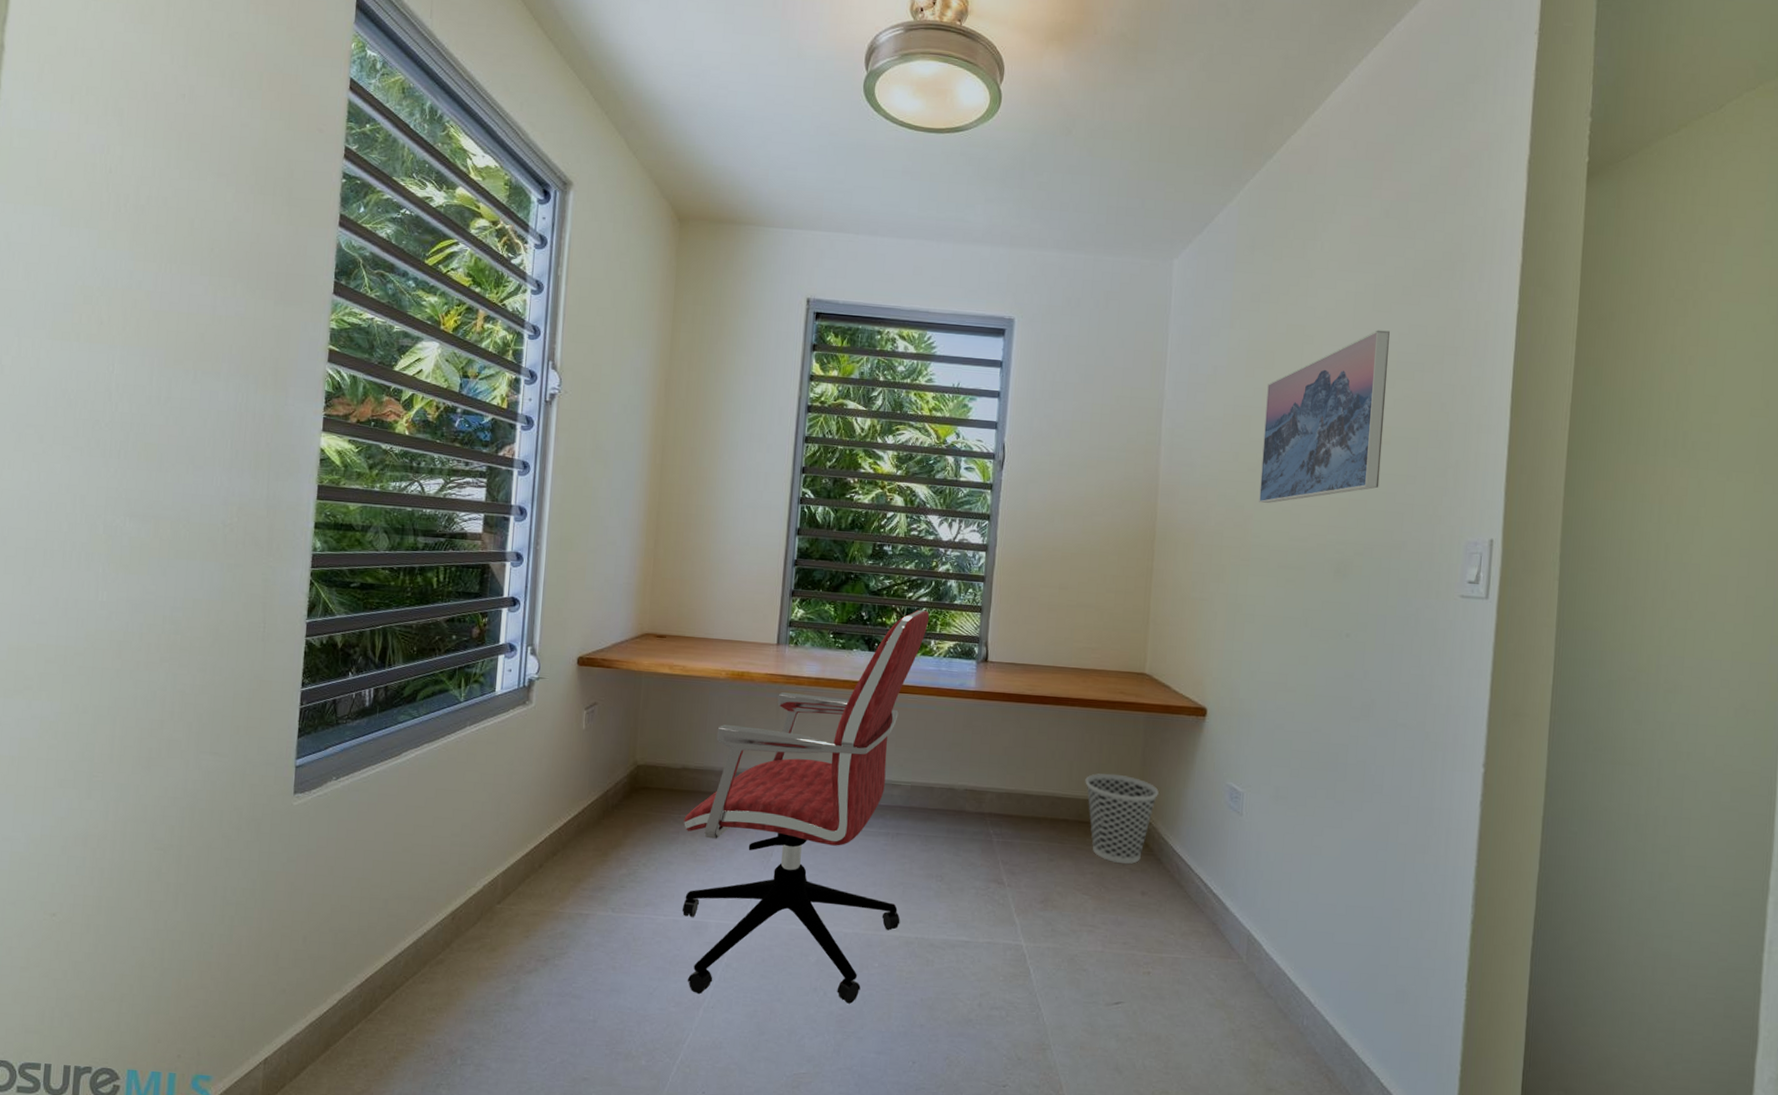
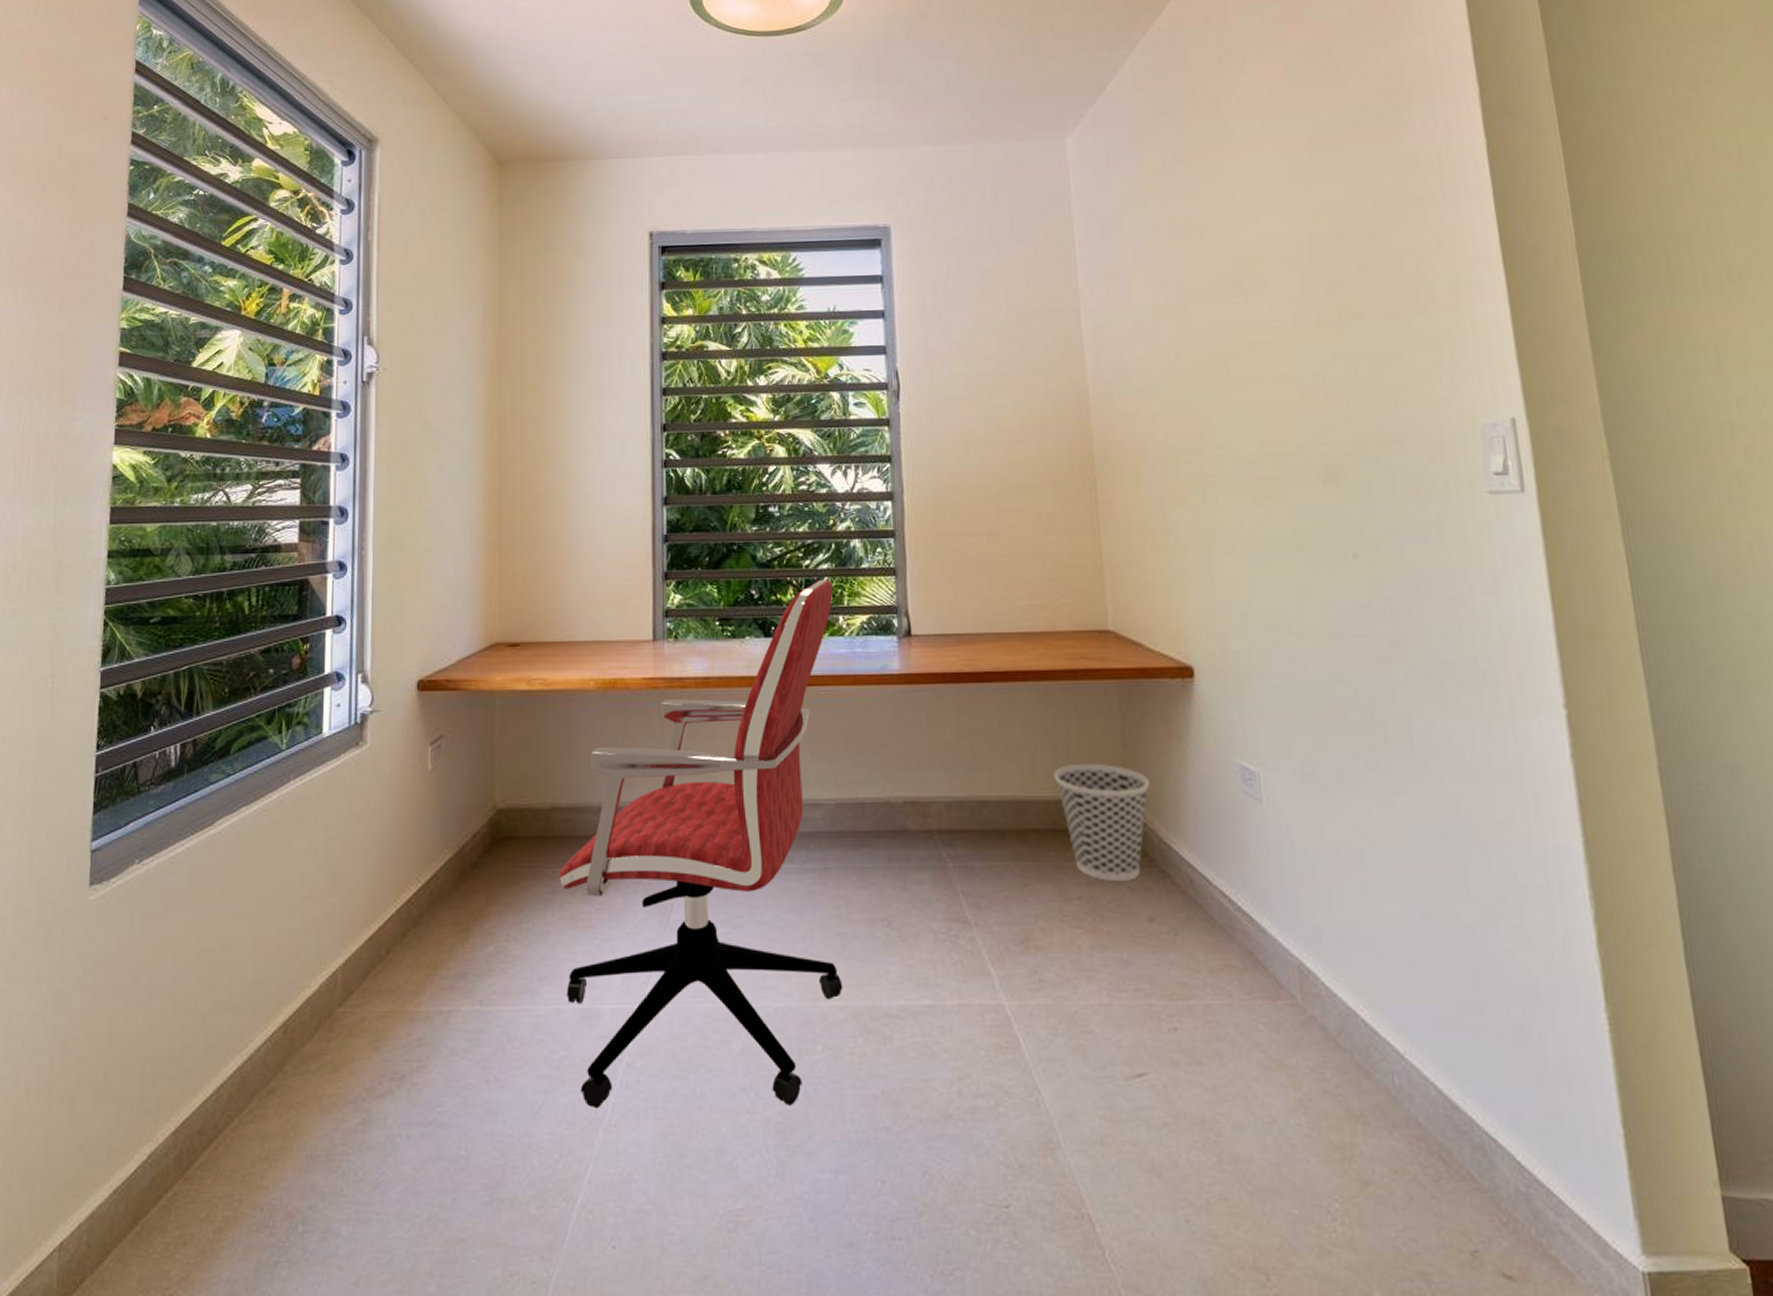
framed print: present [1259,330,1390,503] -> none [1201,187,1359,405]

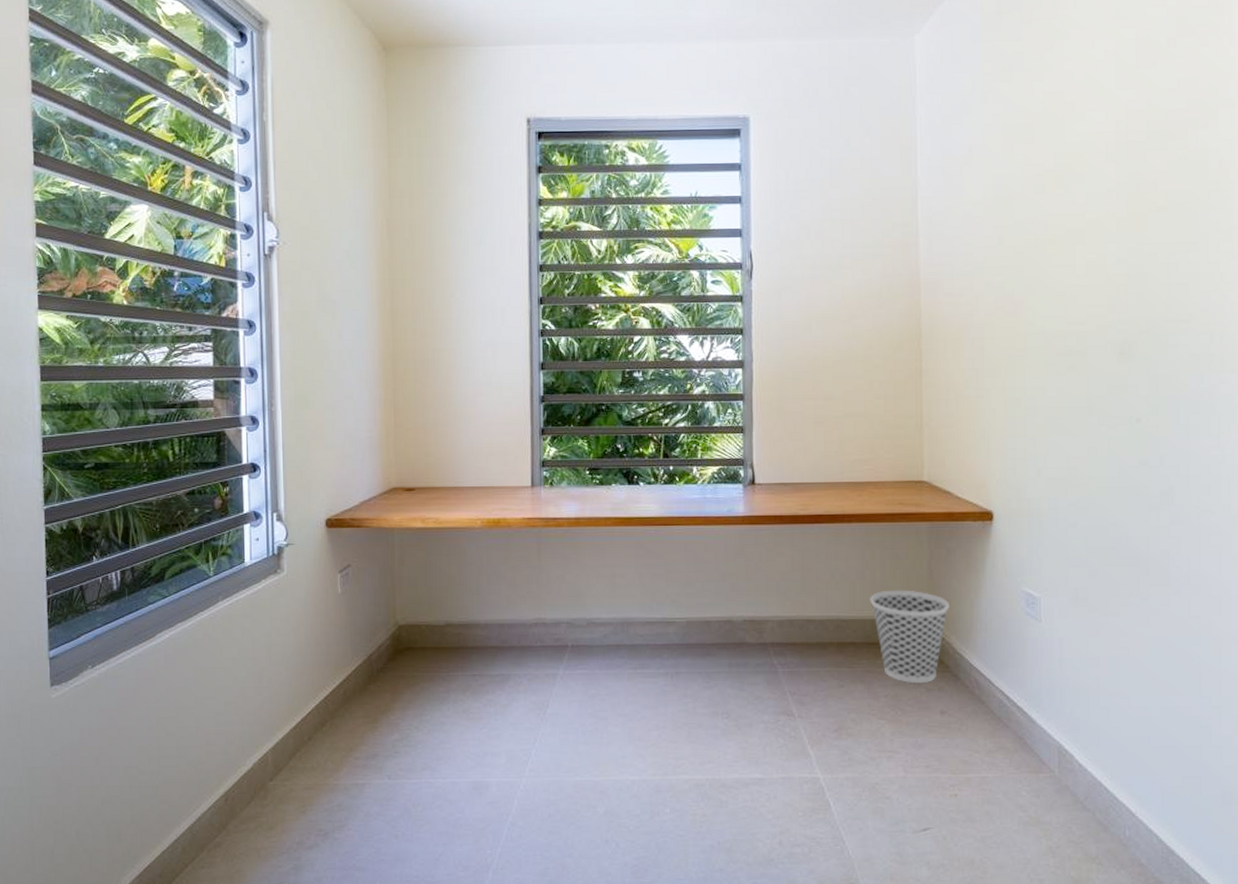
office chair: present [559,579,843,1107] -> none [453,436,689,855]

